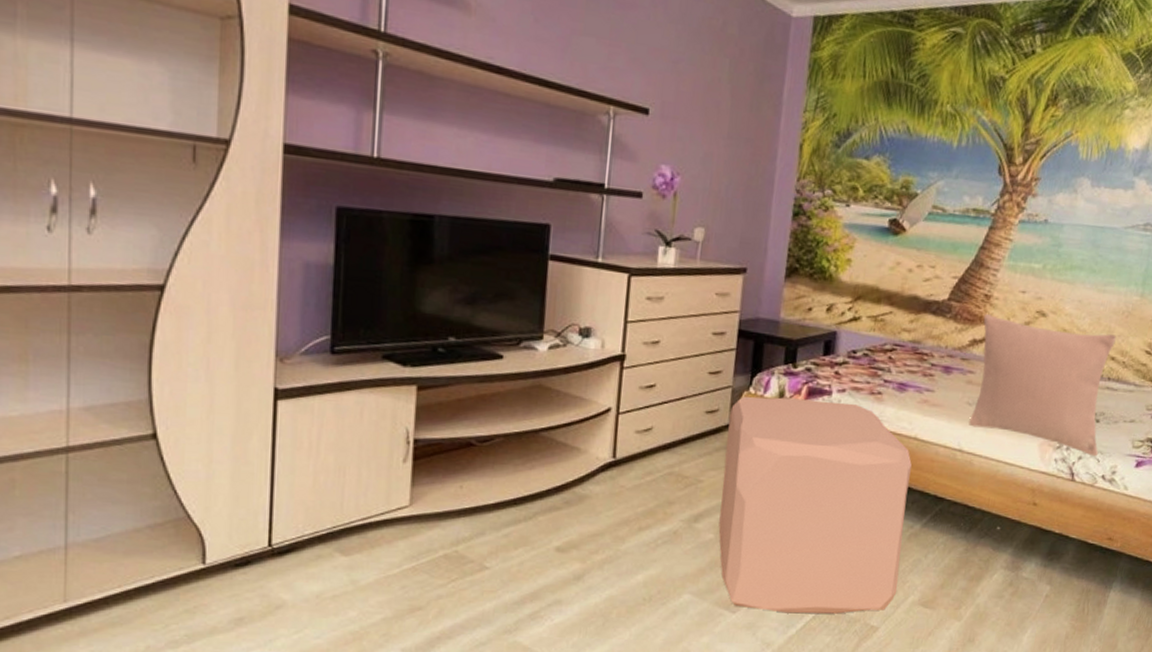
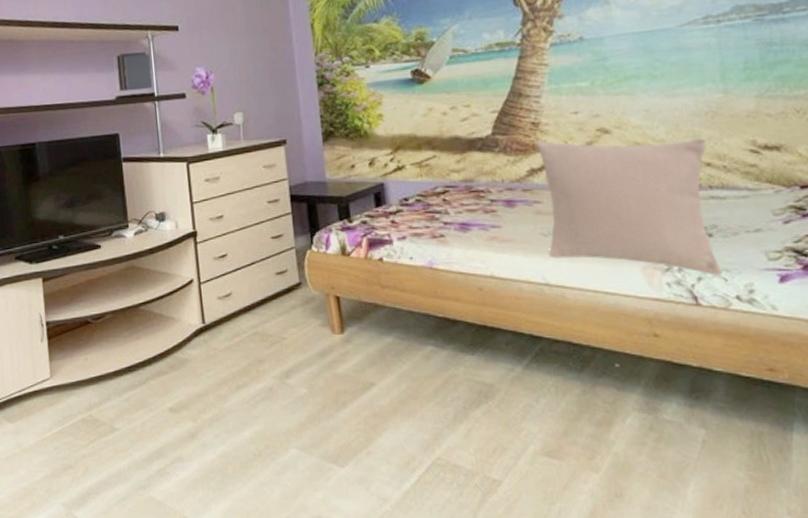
books: none [558,125,607,178] -> present [113,52,153,92]
pouf: present [718,396,912,614] -> none [298,249,514,467]

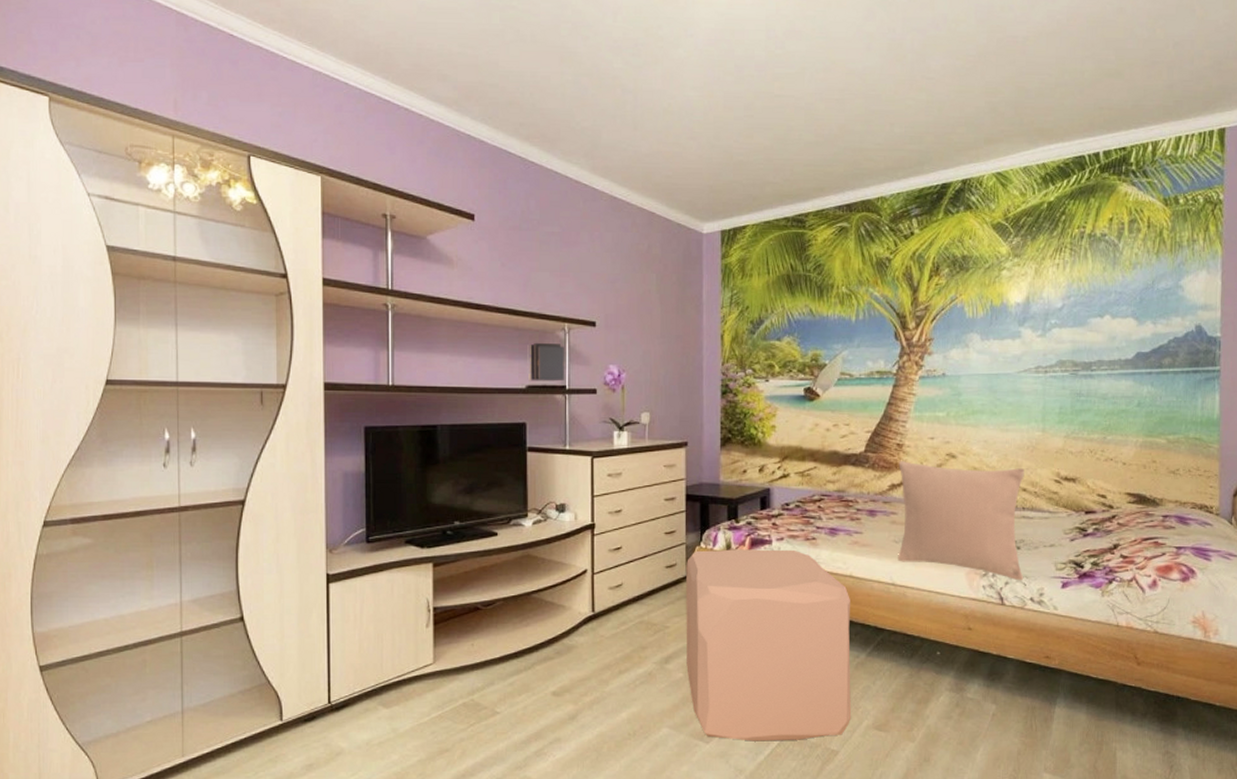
pouf: none [298,249,514,467] -> present [686,549,852,741]

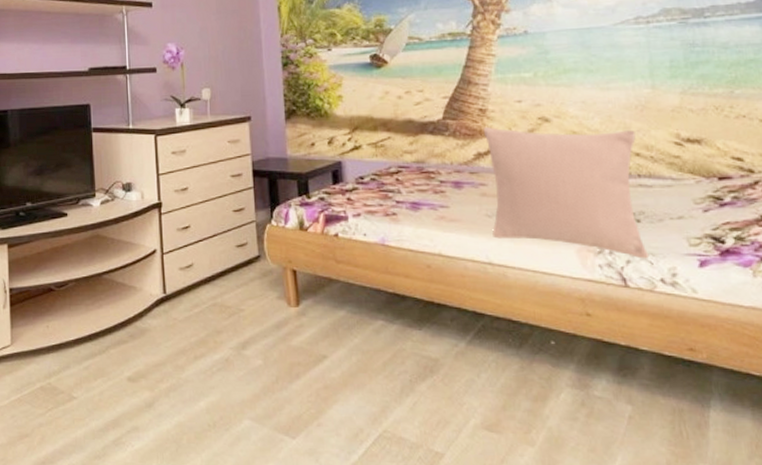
books: present [527,342,565,382] -> none [88,25,125,64]
pouf: present [686,549,852,741] -> none [258,226,456,439]

